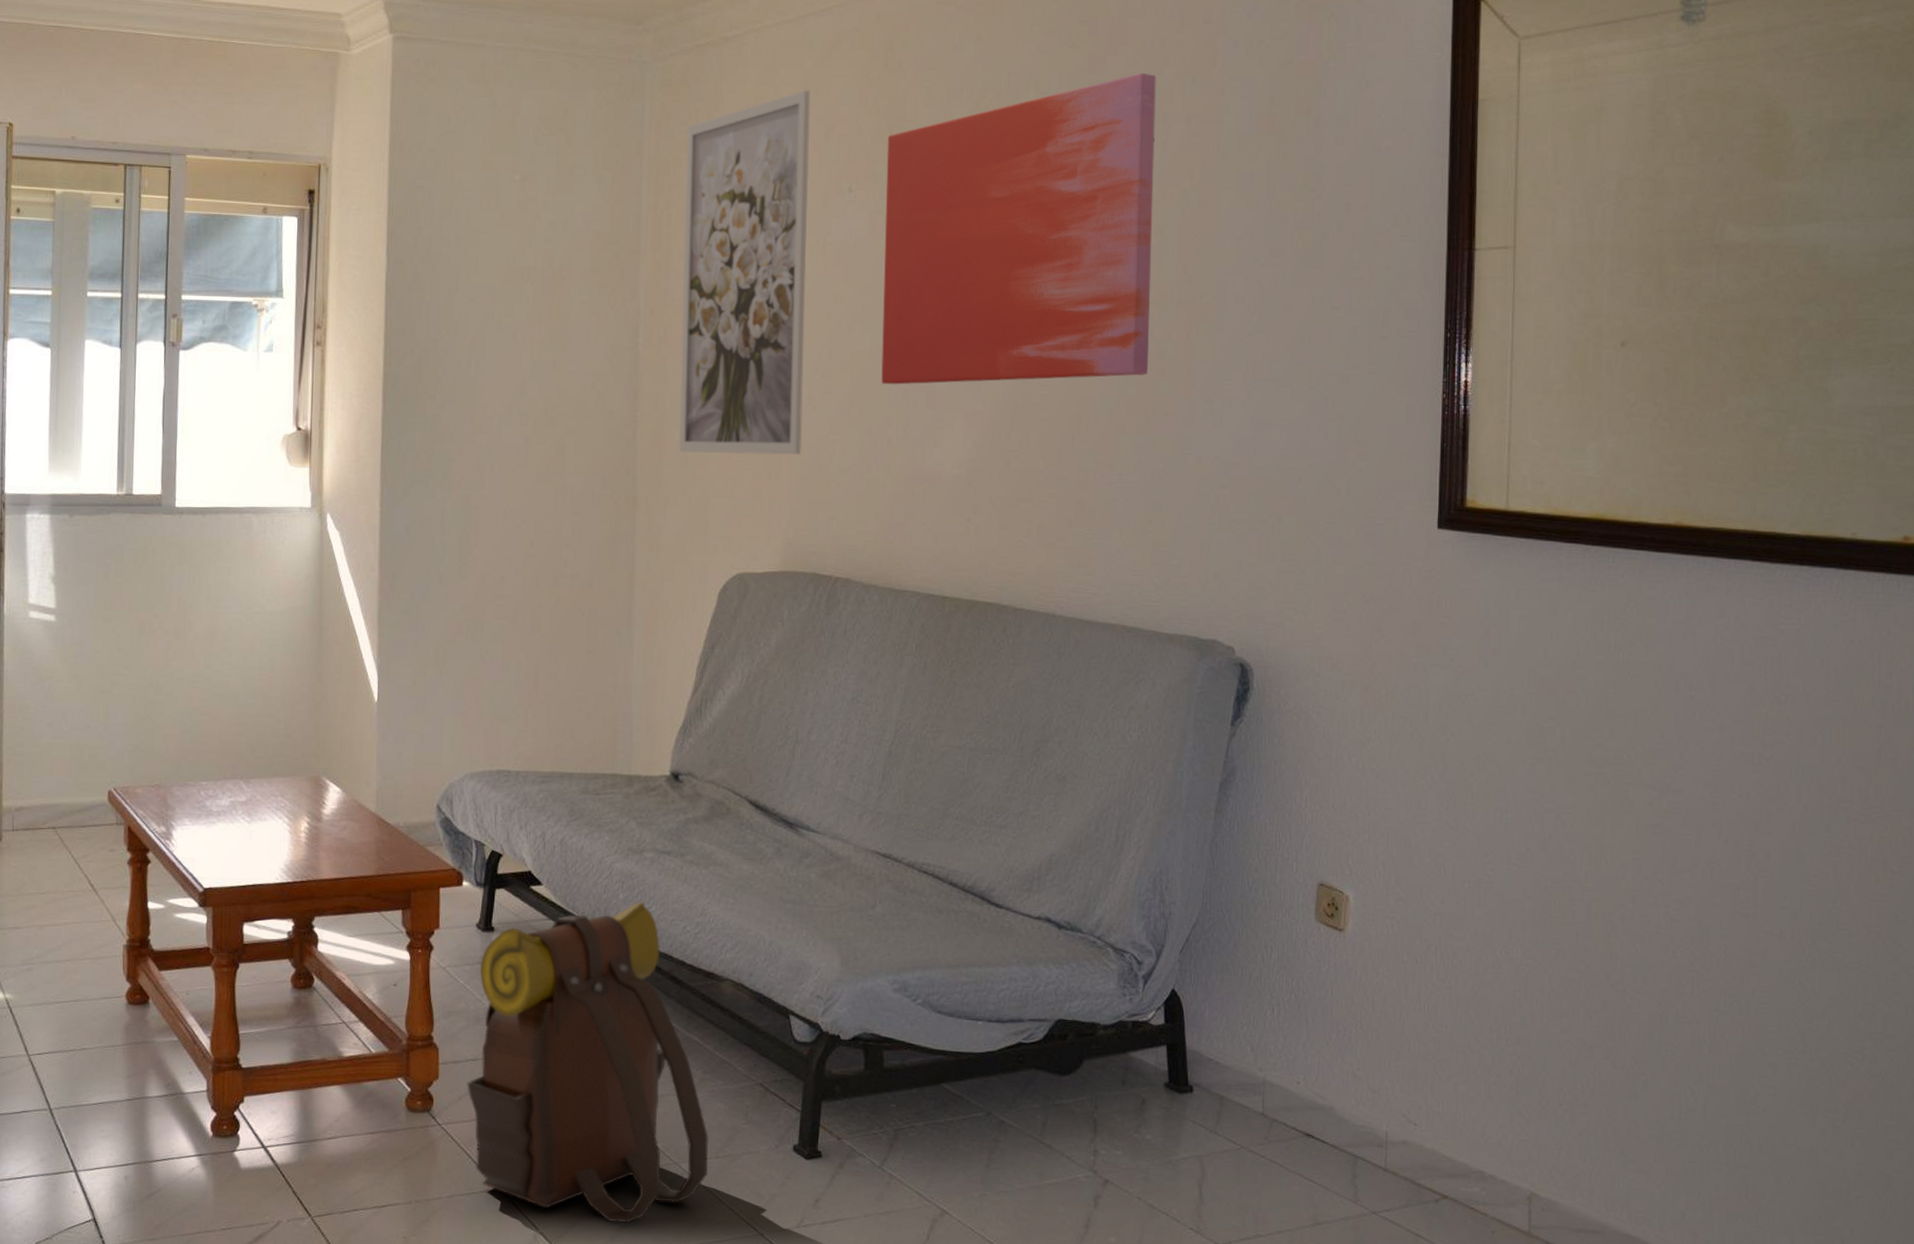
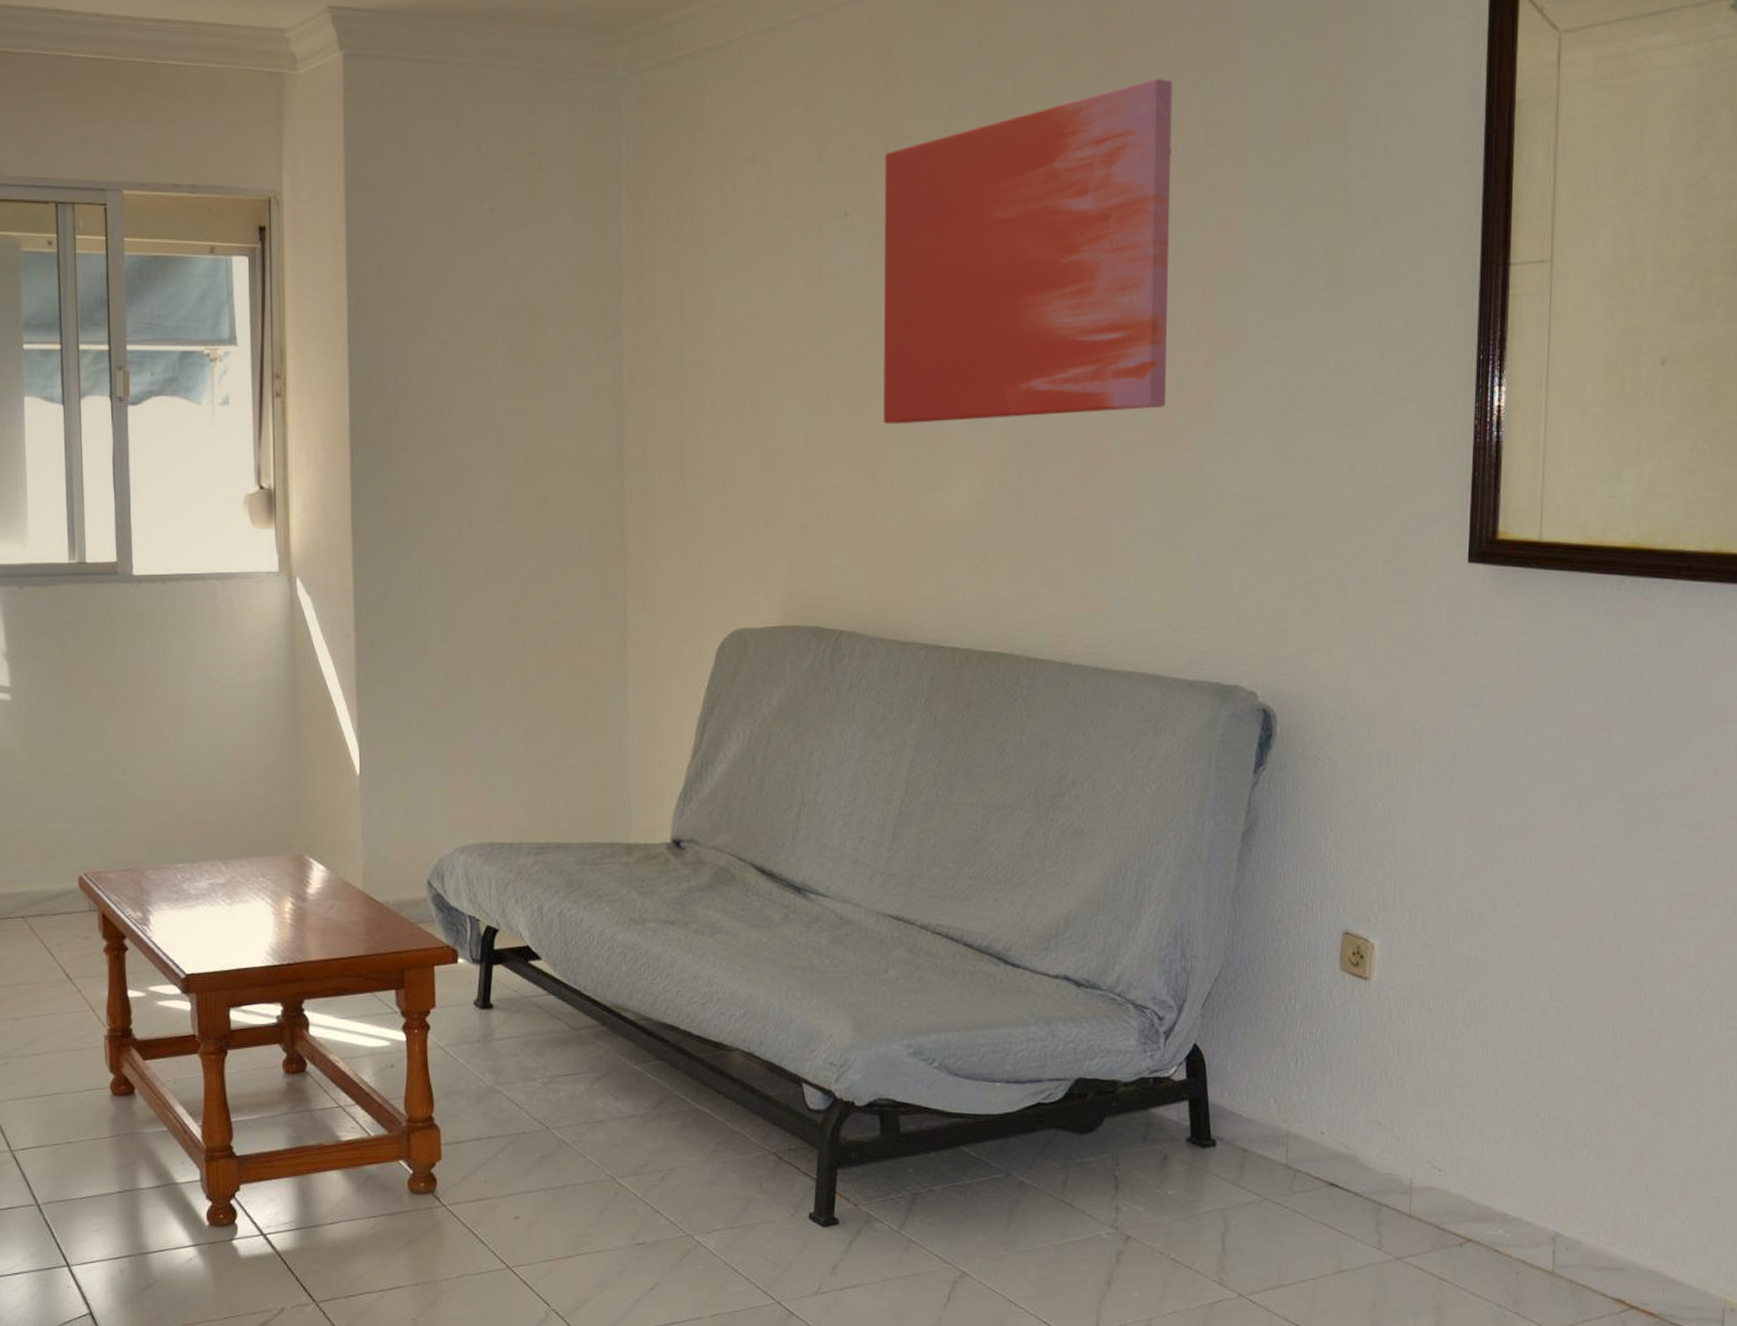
backpack: present [467,901,710,1223] -> none [471,973,723,1297]
wall art: present [678,90,811,455] -> none [668,104,801,503]

